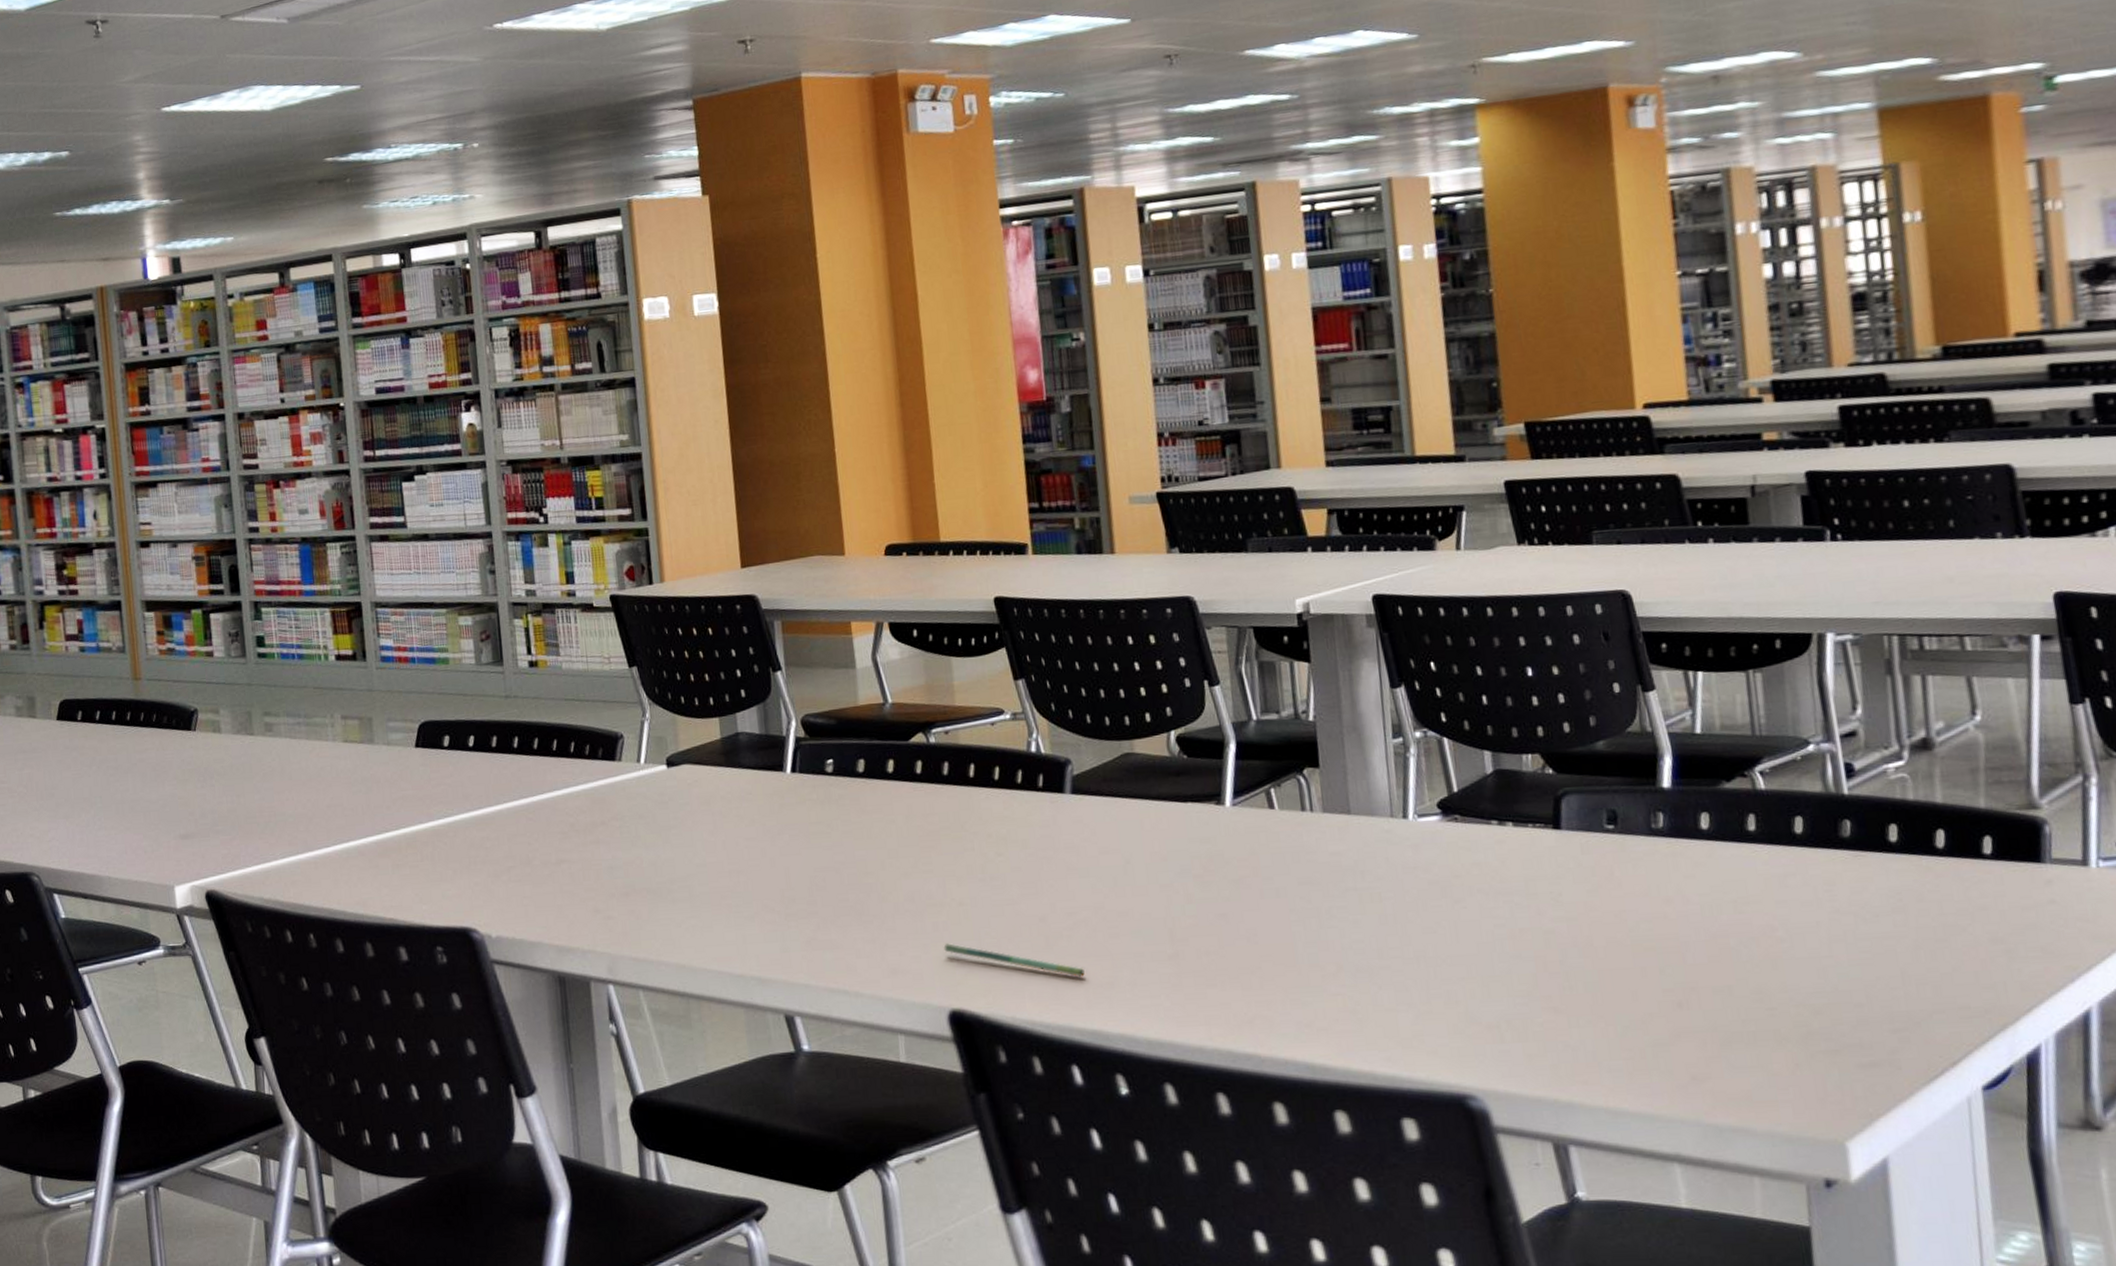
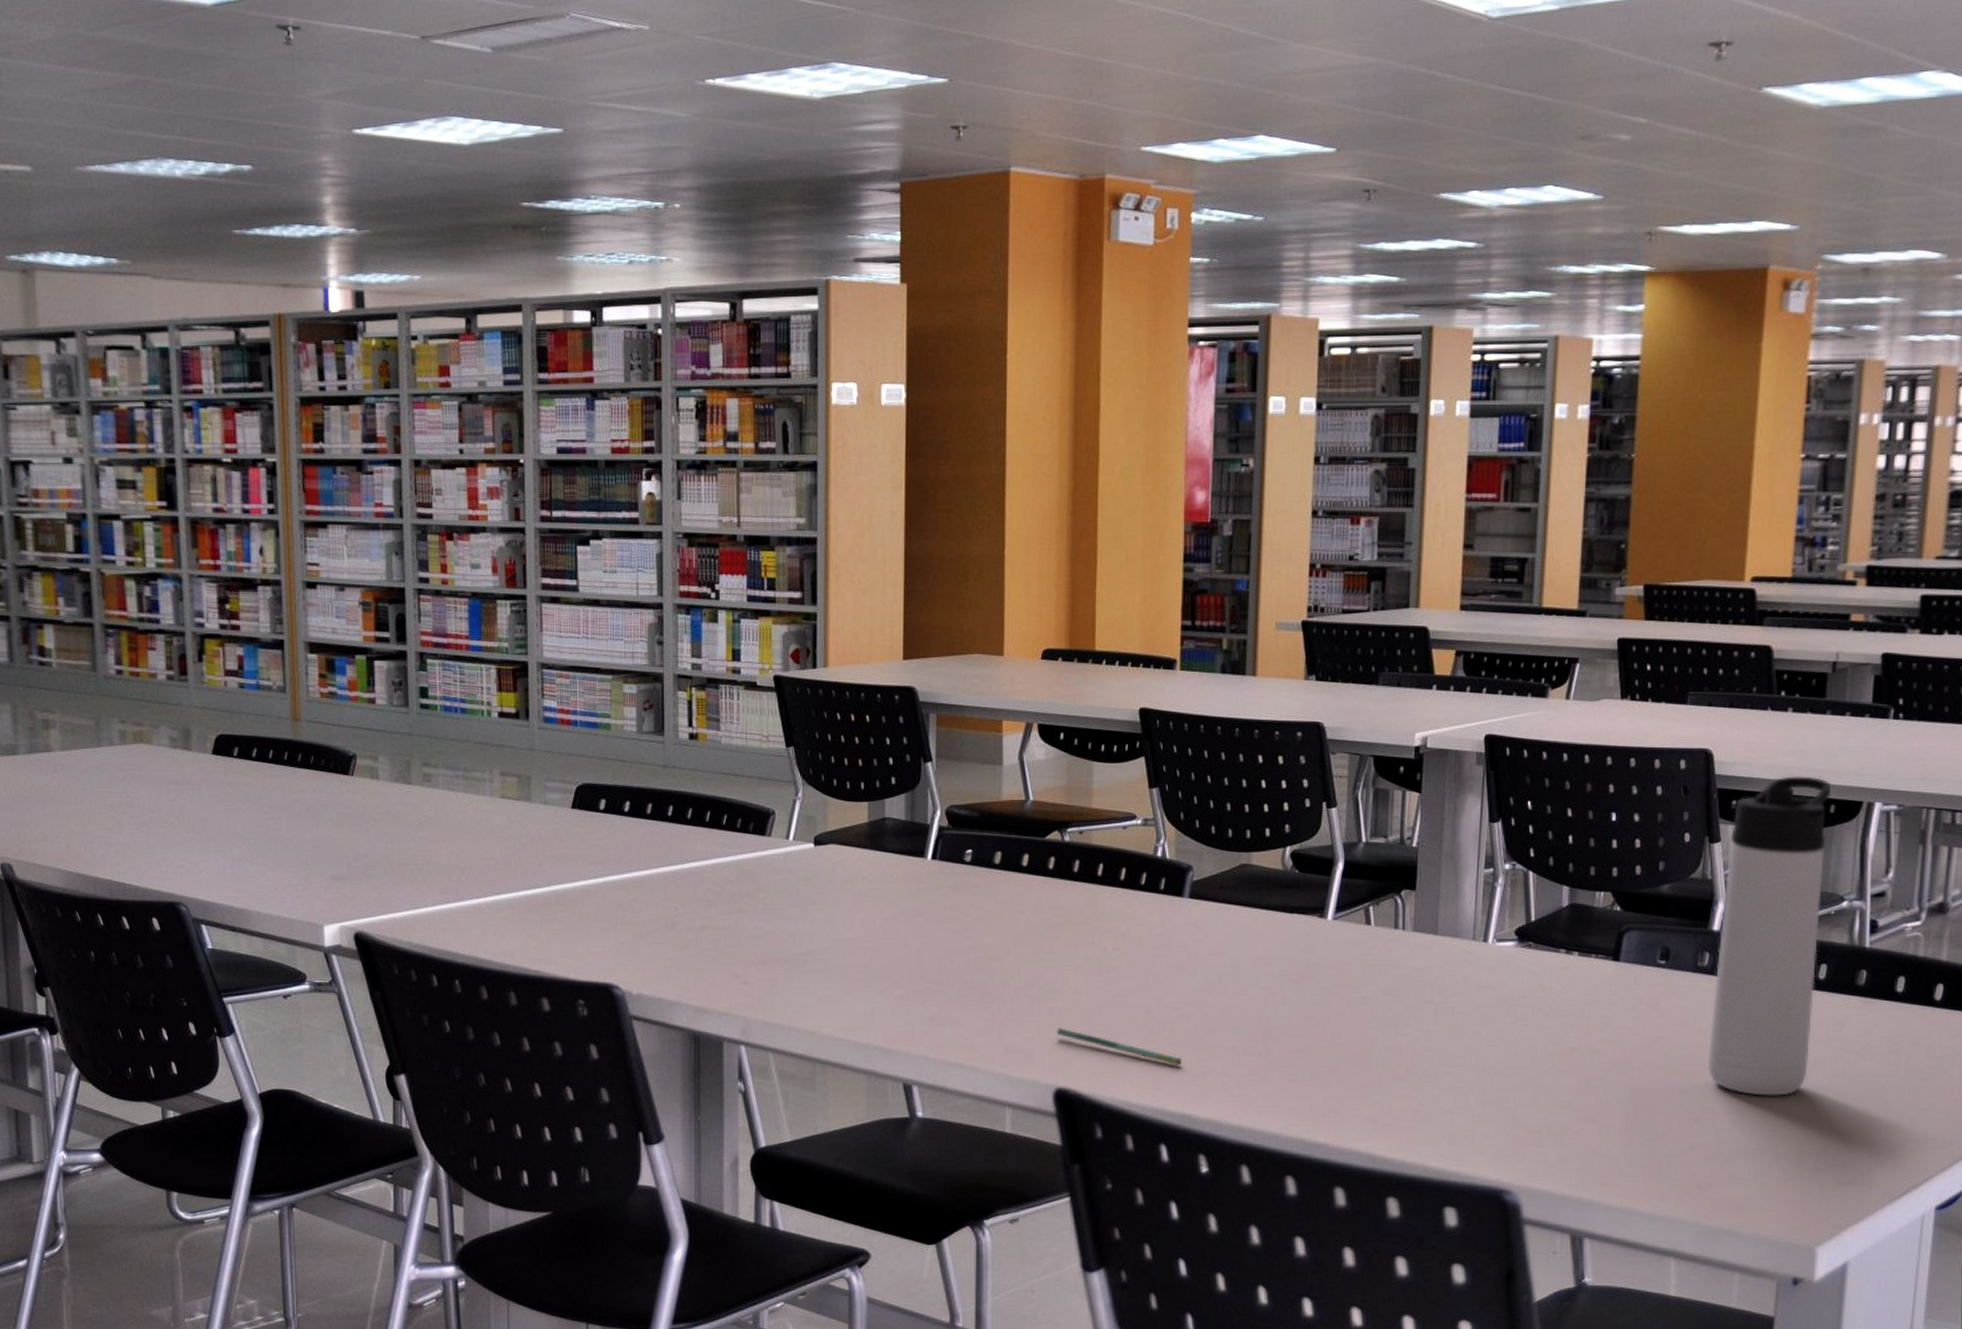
thermos bottle: none [1666,610,1801,971] -> present [1707,776,1831,1096]

